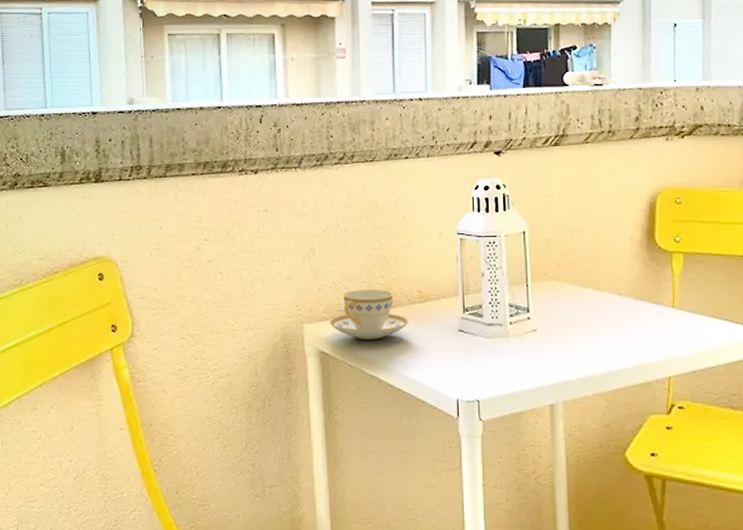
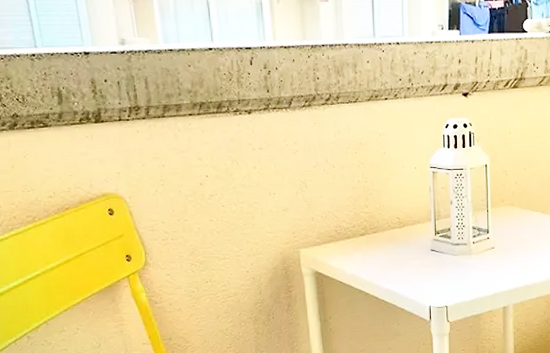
teacup: present [329,290,410,339] -> none [322,218,390,260]

